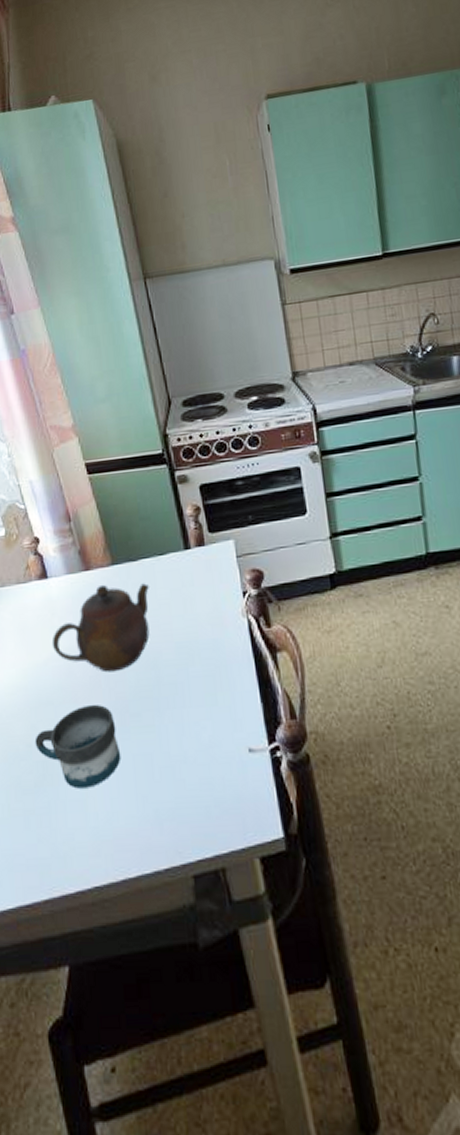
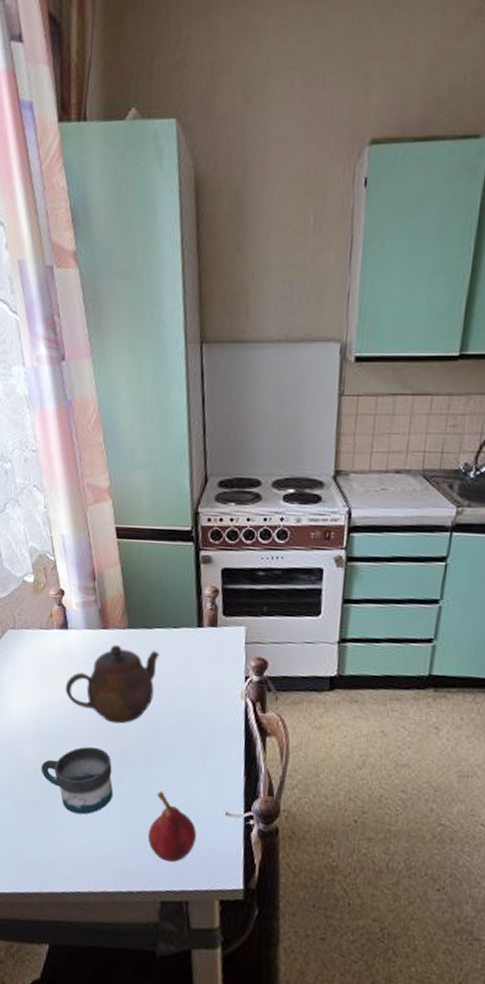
fruit: none [167,739,221,824] -> present [148,790,196,863]

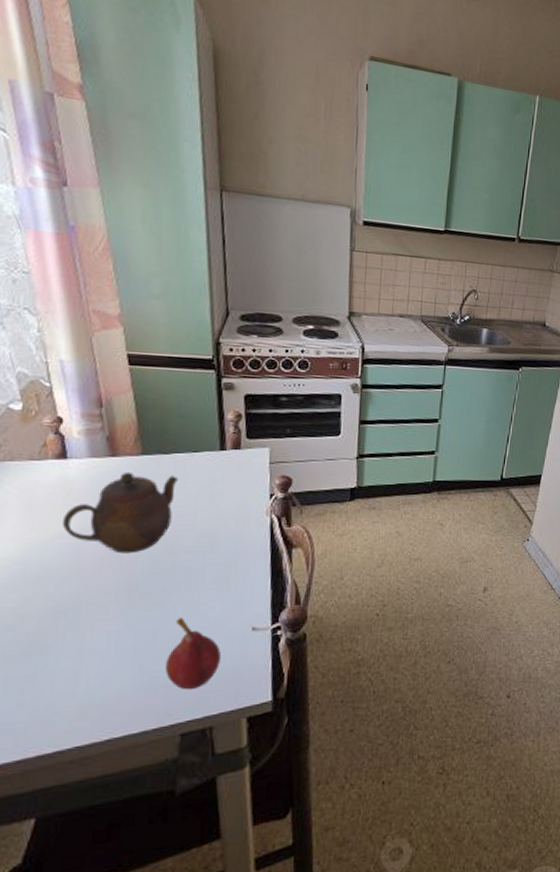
mug: present [40,746,114,815] -> none [27,581,124,659]

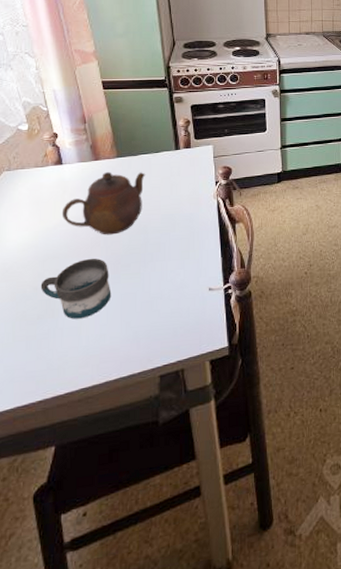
mug: none [27,581,124,659] -> present [40,258,112,319]
fruit: present [166,617,221,690] -> none [145,282,186,340]

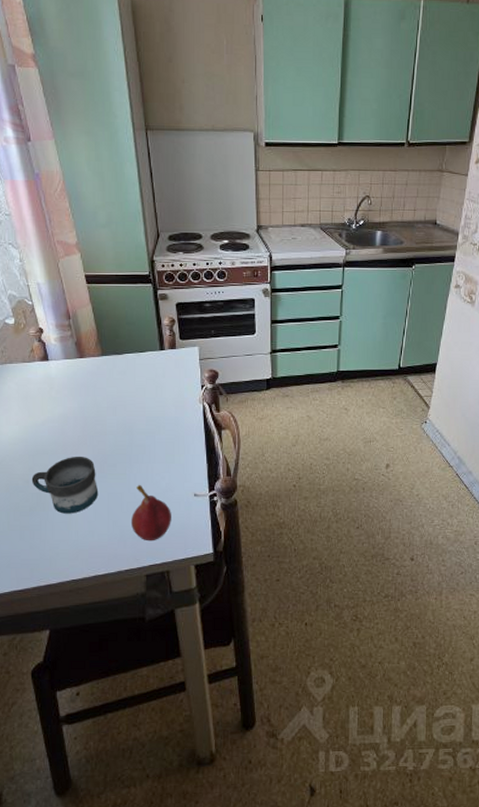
teapot: present [61,171,145,235] -> none [49,369,130,434]
fruit: none [145,282,186,340] -> present [132,484,171,541]

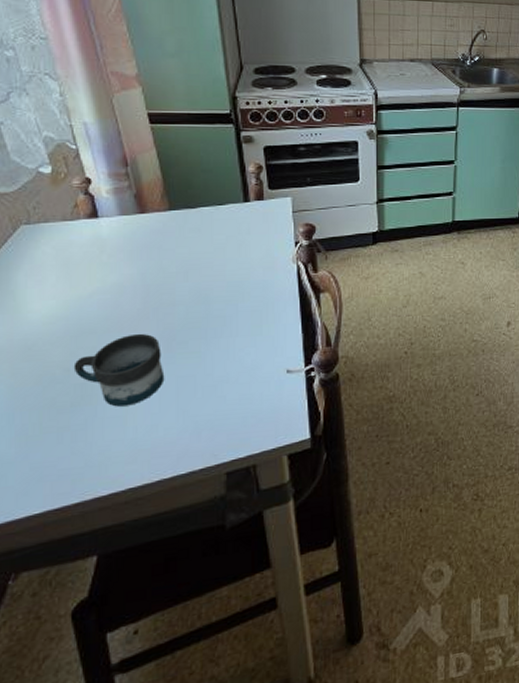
fruit: present [132,484,171,541] -> none [208,363,258,432]

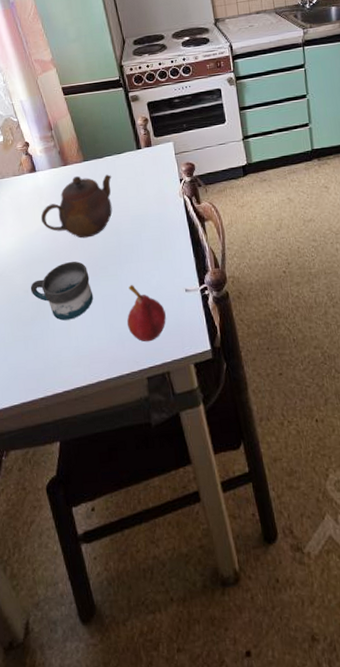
teapot: none [98,227,205,306] -> present [40,174,113,239]
fruit: none [208,363,258,432] -> present [127,284,166,342]

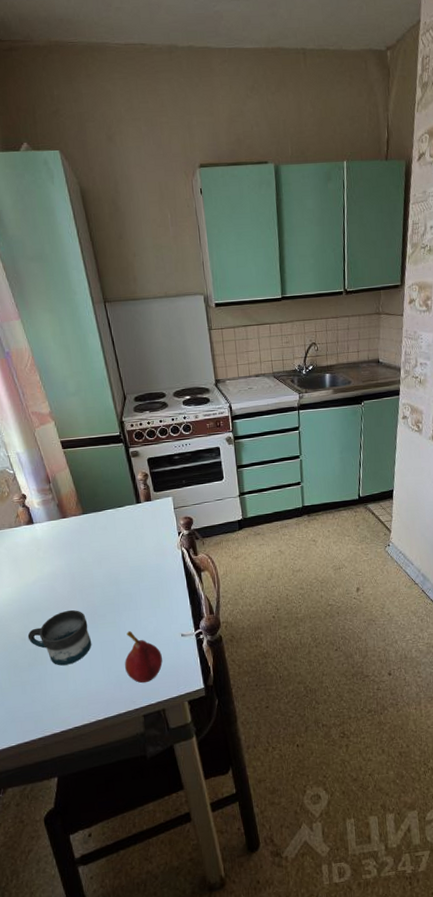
teapot: present [40,174,113,239] -> none [38,527,112,588]

